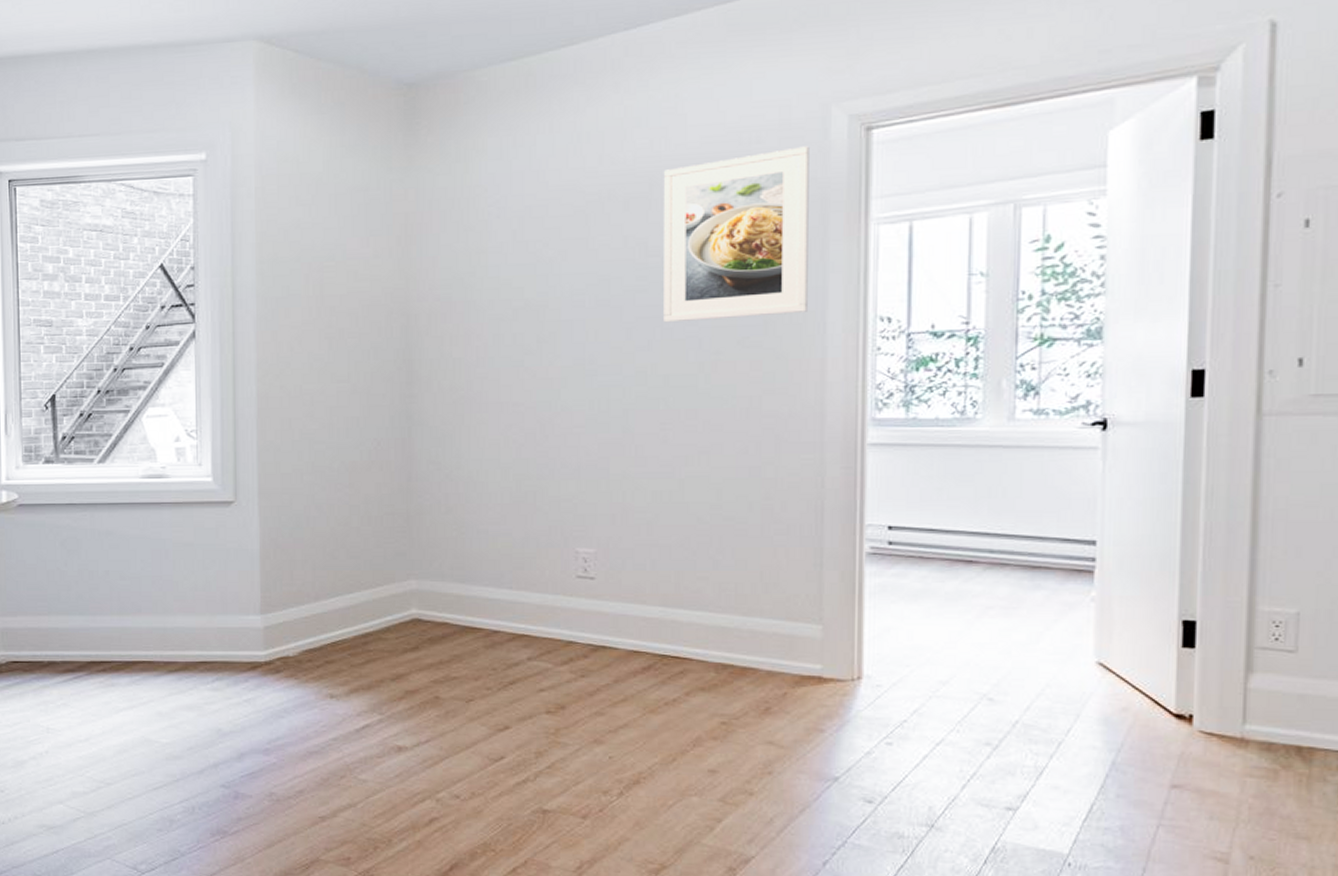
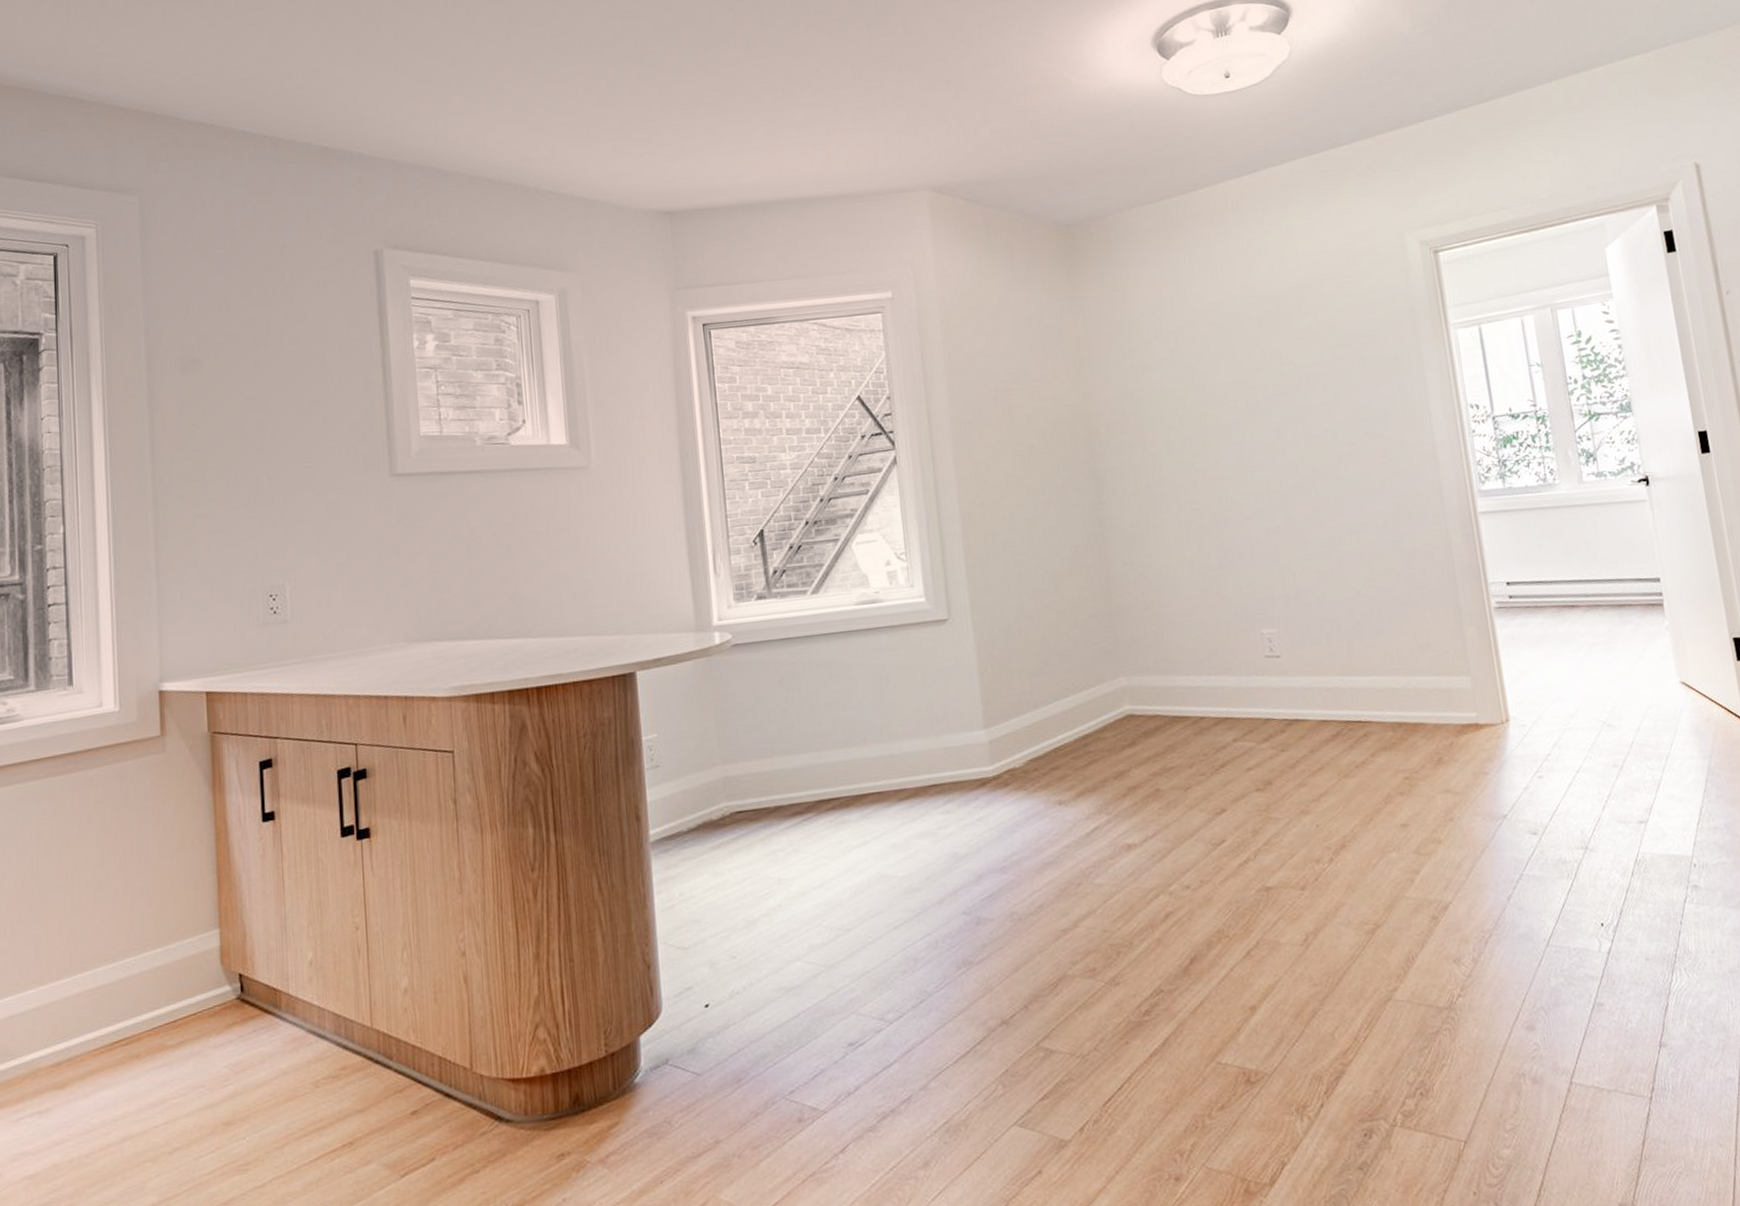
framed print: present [663,146,810,323] -> none [1285,267,1415,421]

